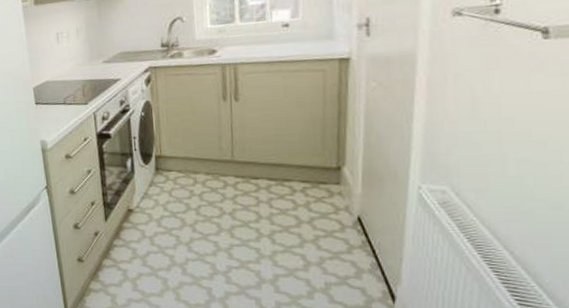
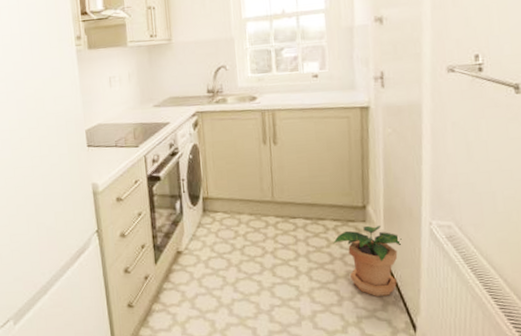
potted plant: none [300,188,383,263] -> present [333,225,402,296]

